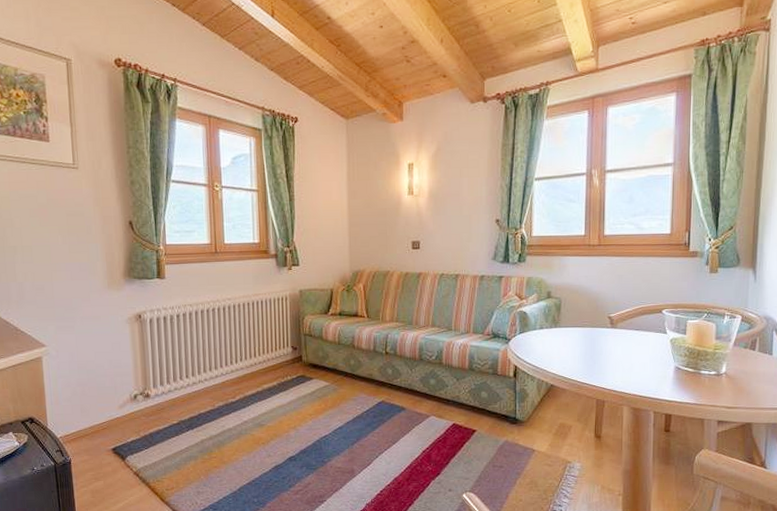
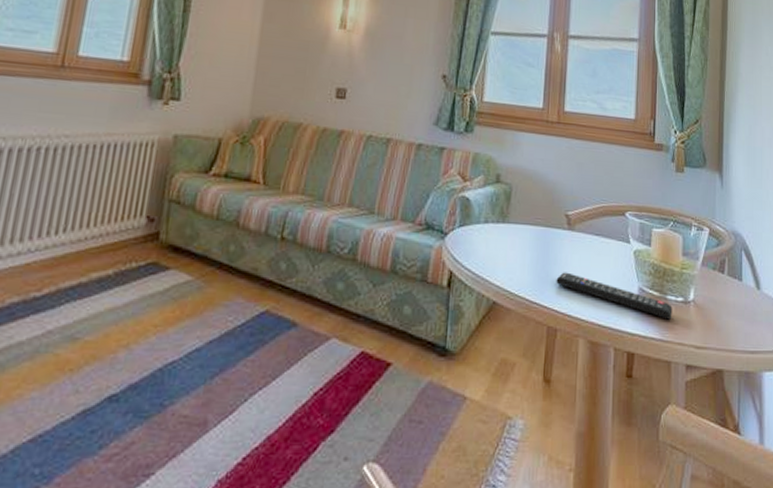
remote control: none [602,359,706,389] -> present [556,272,672,320]

